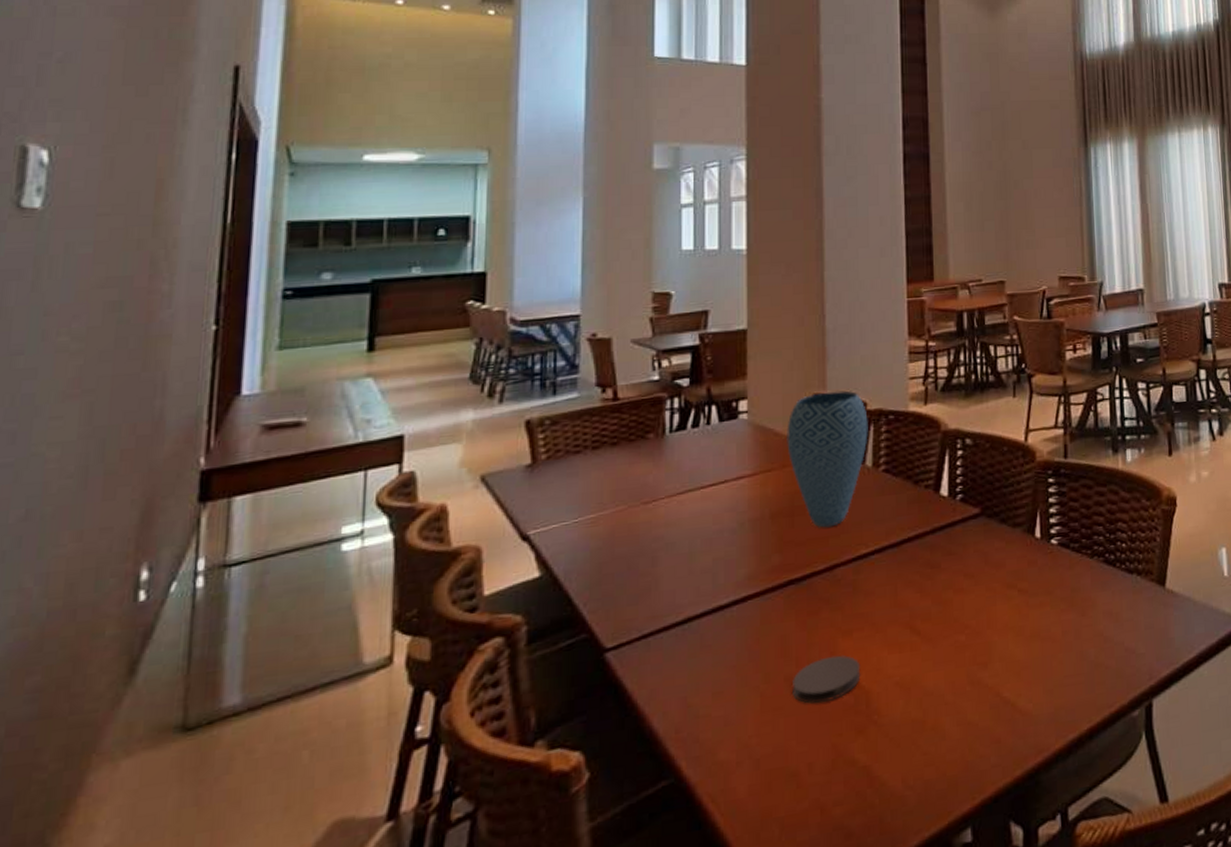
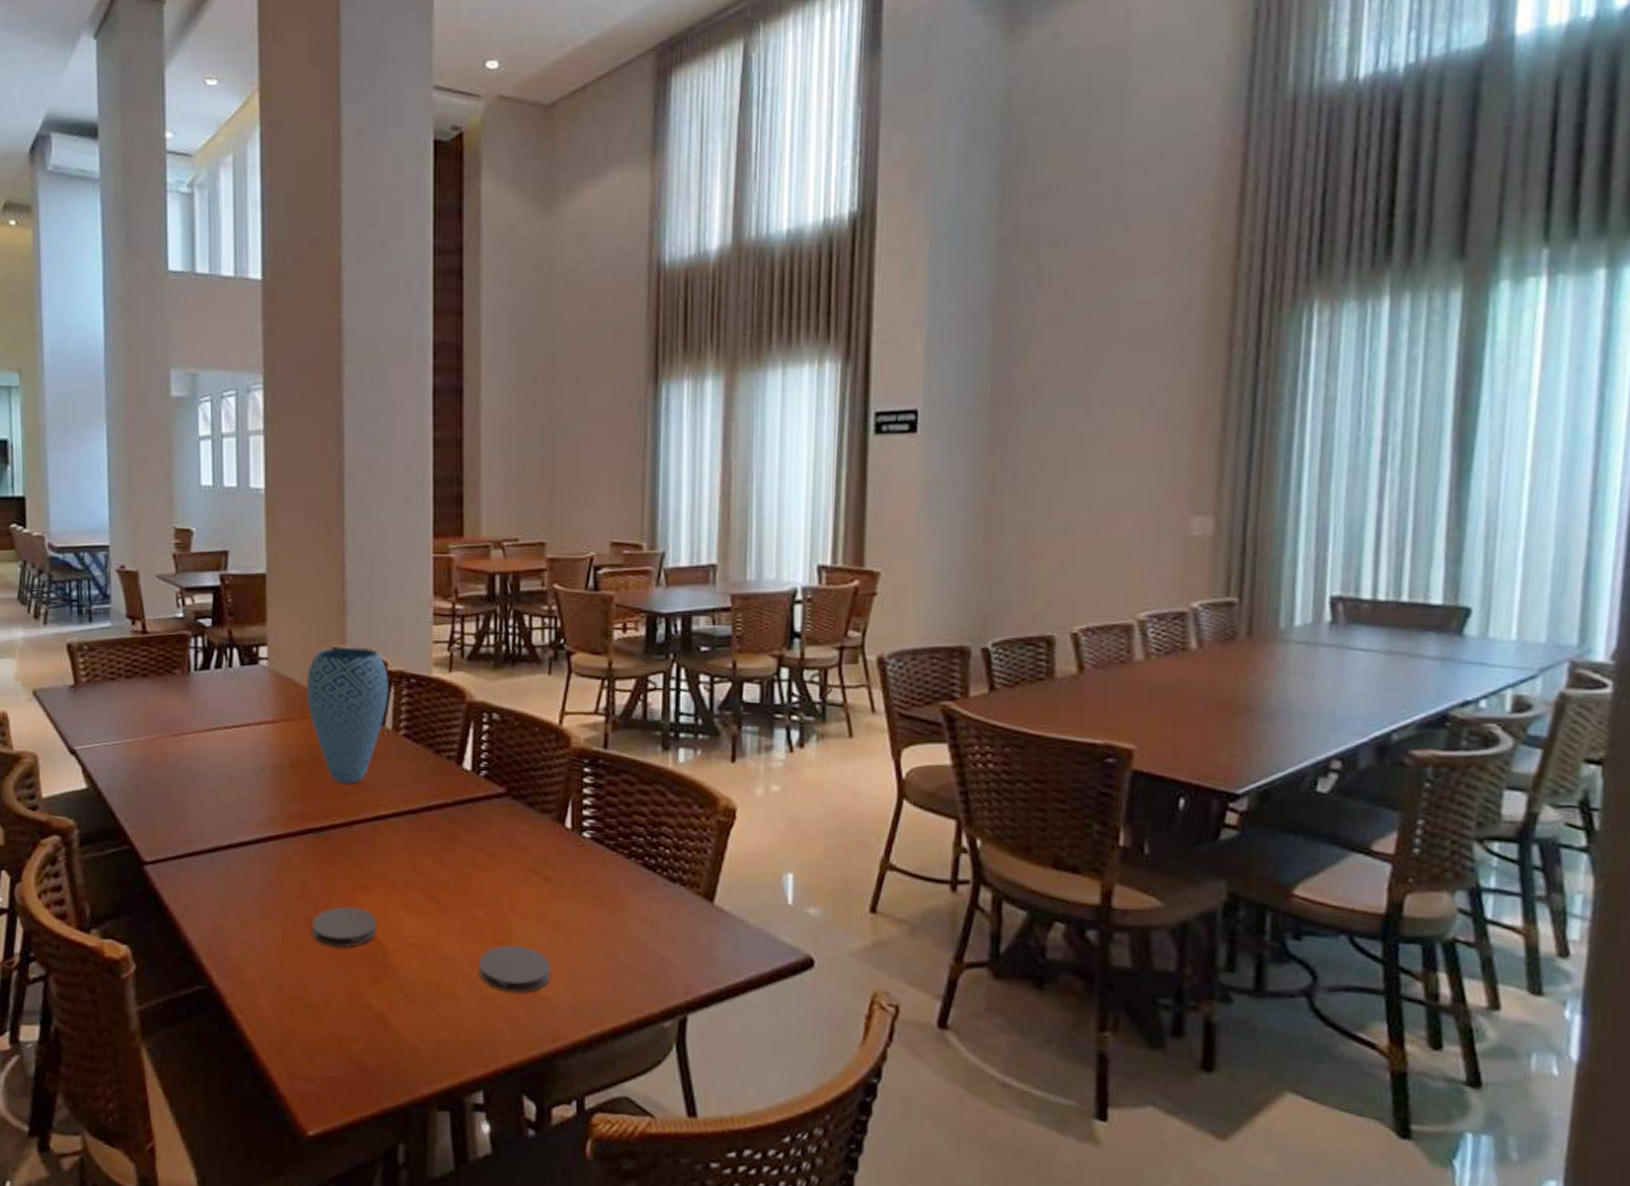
coaster: none [962,663,1031,715] -> present [479,945,551,993]

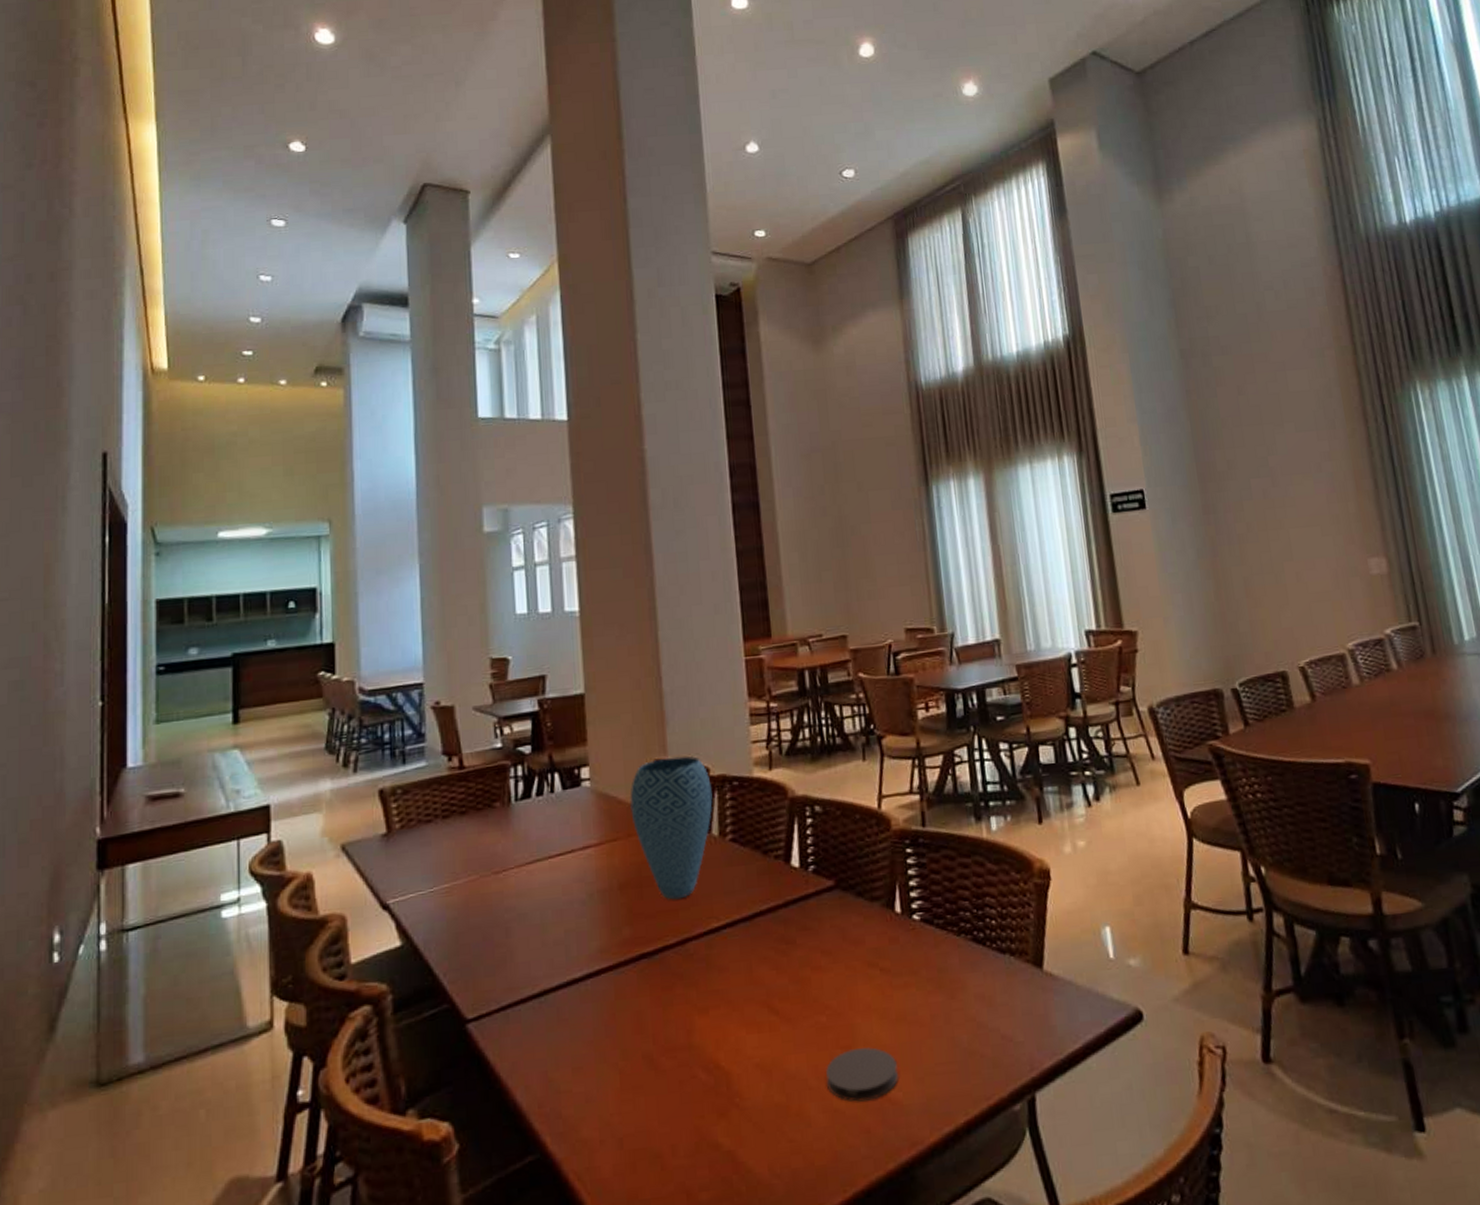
coaster: present [312,906,377,948] -> none [651,1033,720,1083]

